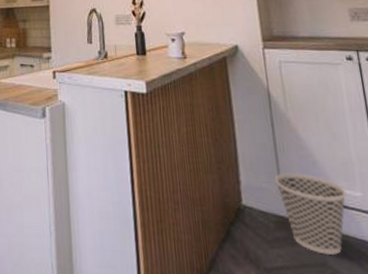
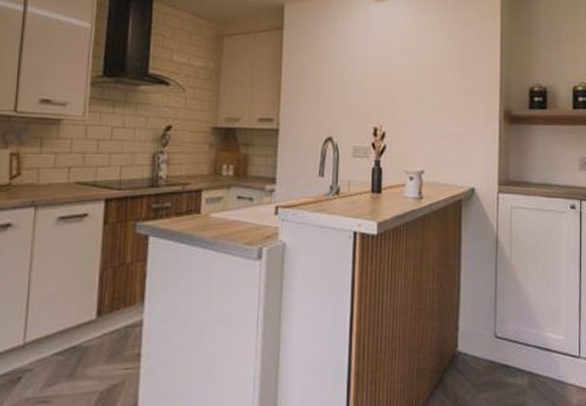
wastebasket: present [275,173,347,256] -> none [492,318,552,397]

